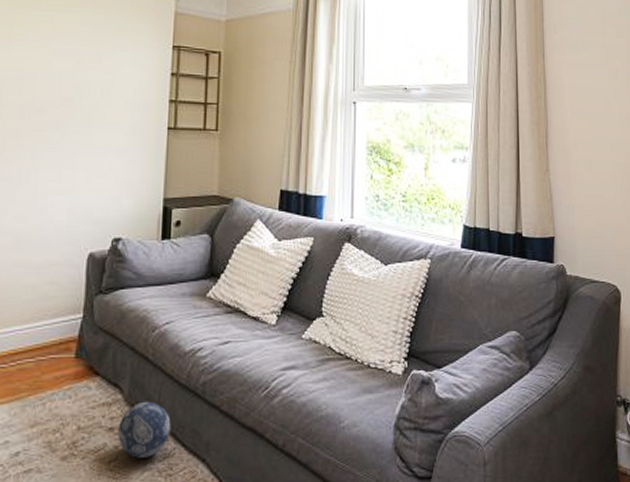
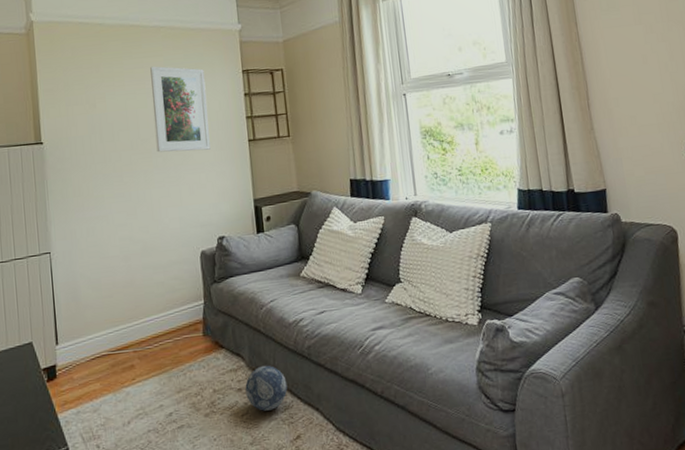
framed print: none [53,23,127,132] -> present [150,66,211,153]

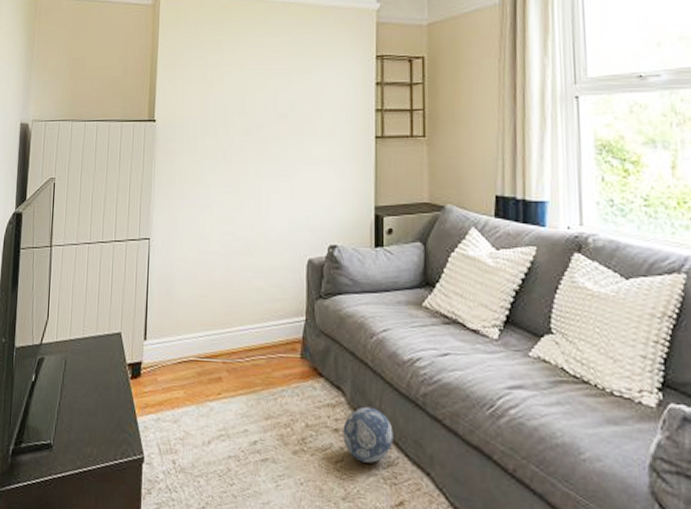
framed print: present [150,66,211,153] -> none [271,45,332,144]

